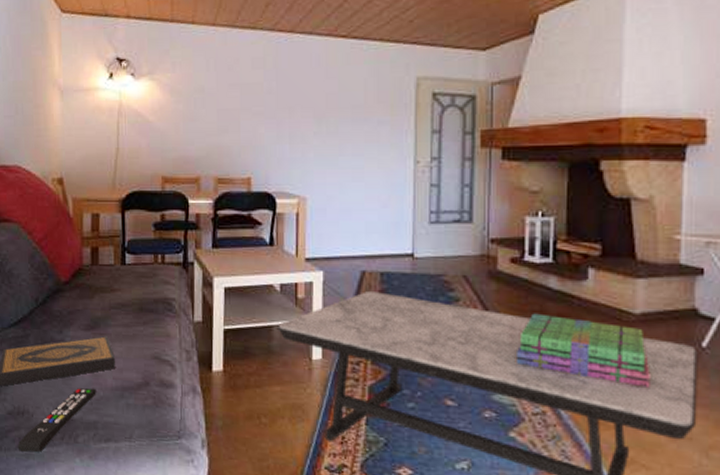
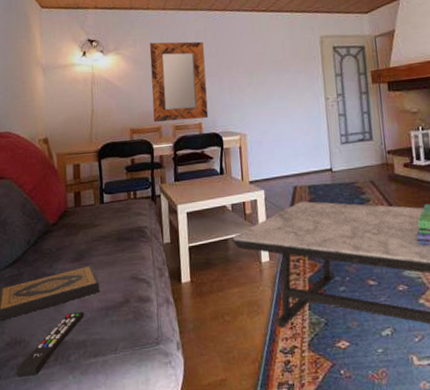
home mirror: none [191,68,262,172] -> present [150,41,209,122]

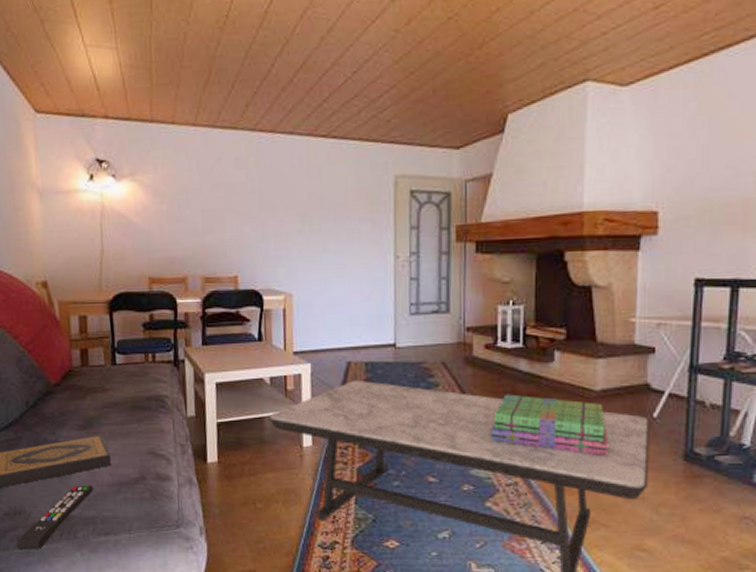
home mirror: present [150,41,209,122] -> none [175,168,247,272]

